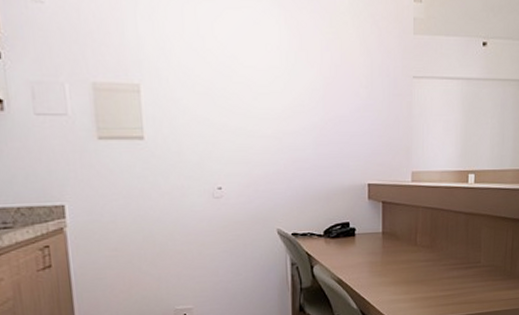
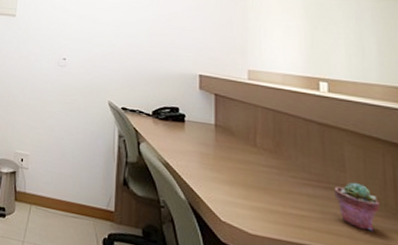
potted succulent: none [472,257,501,294] -> present [334,182,380,232]

